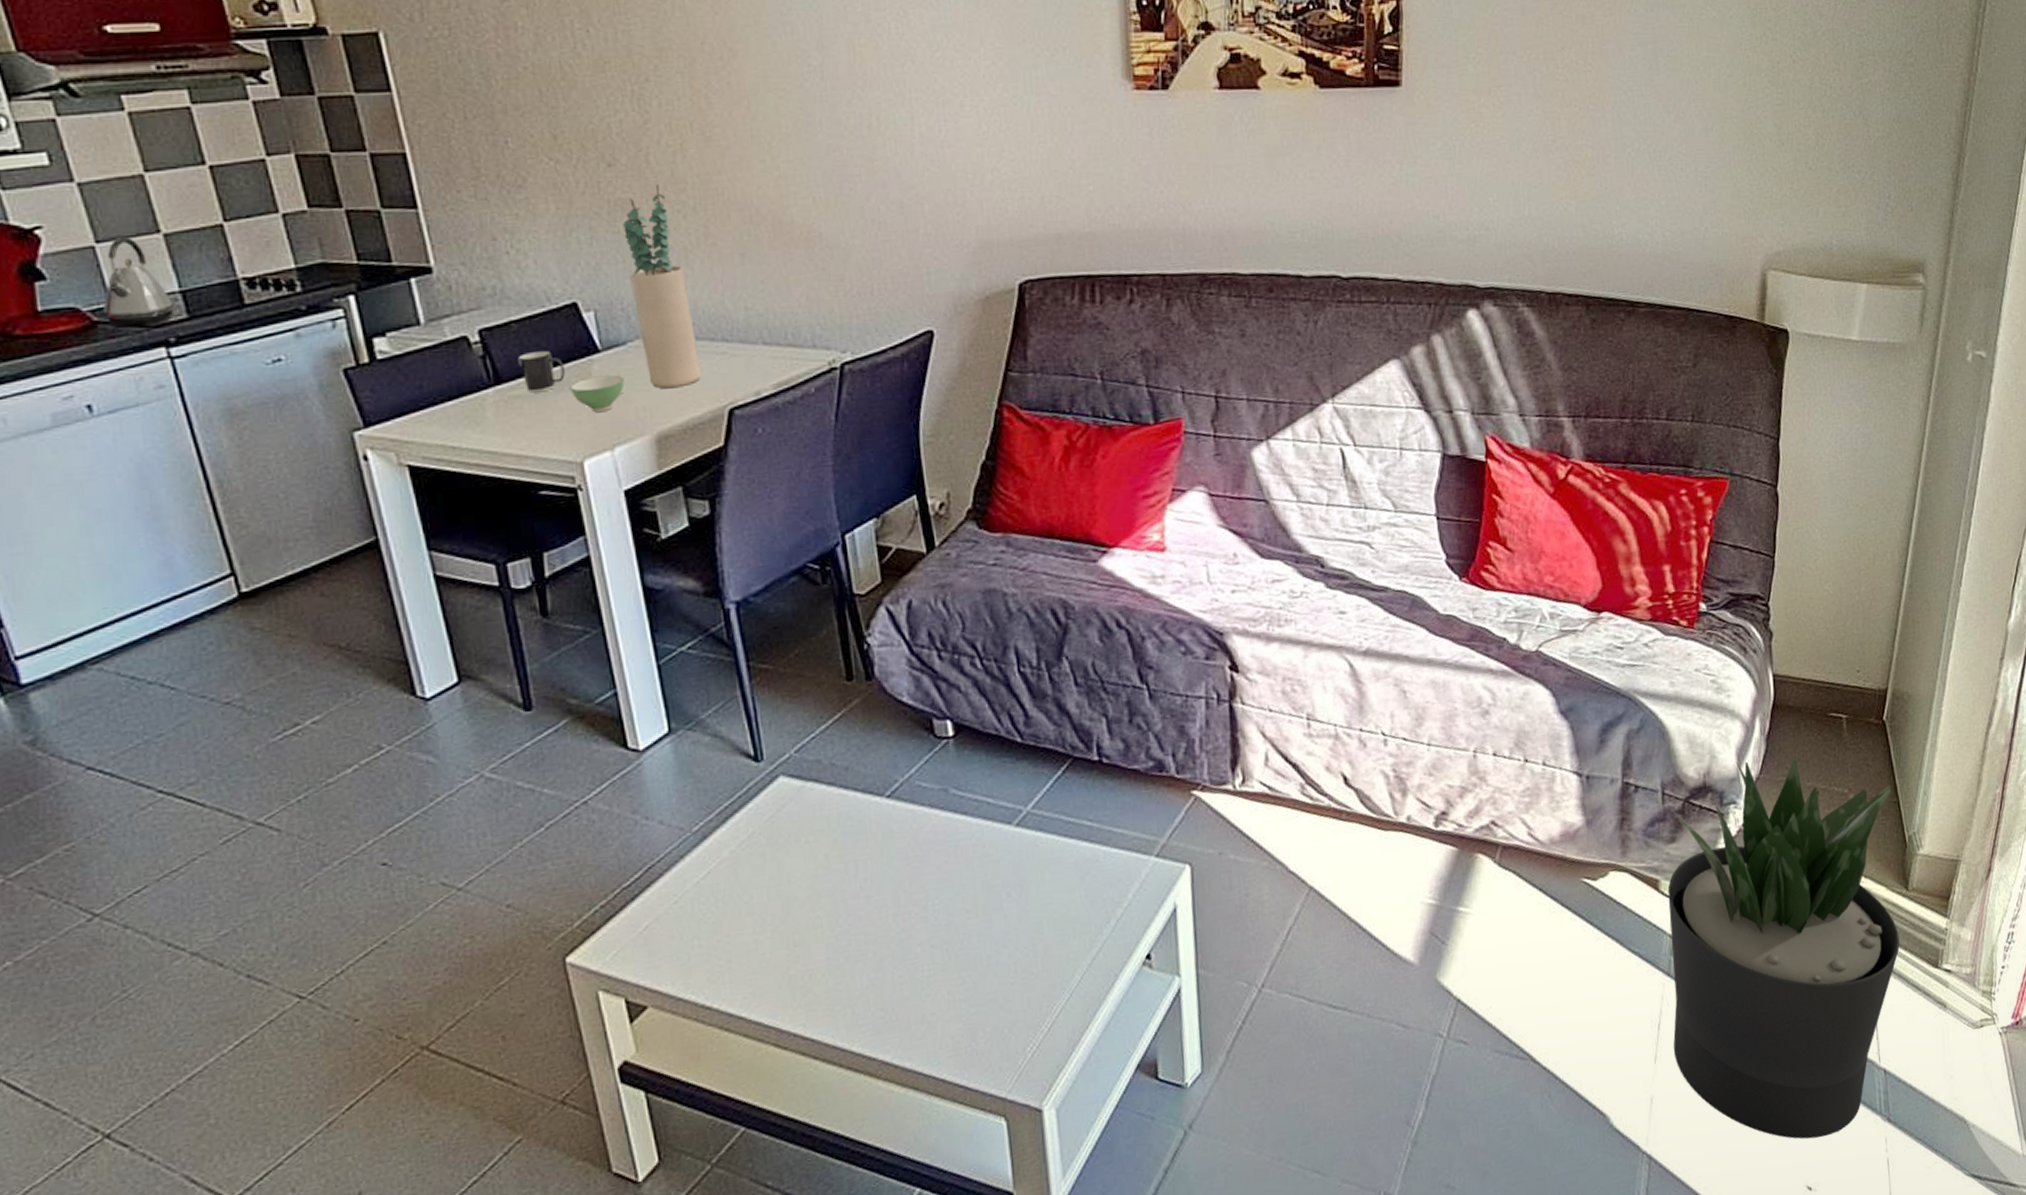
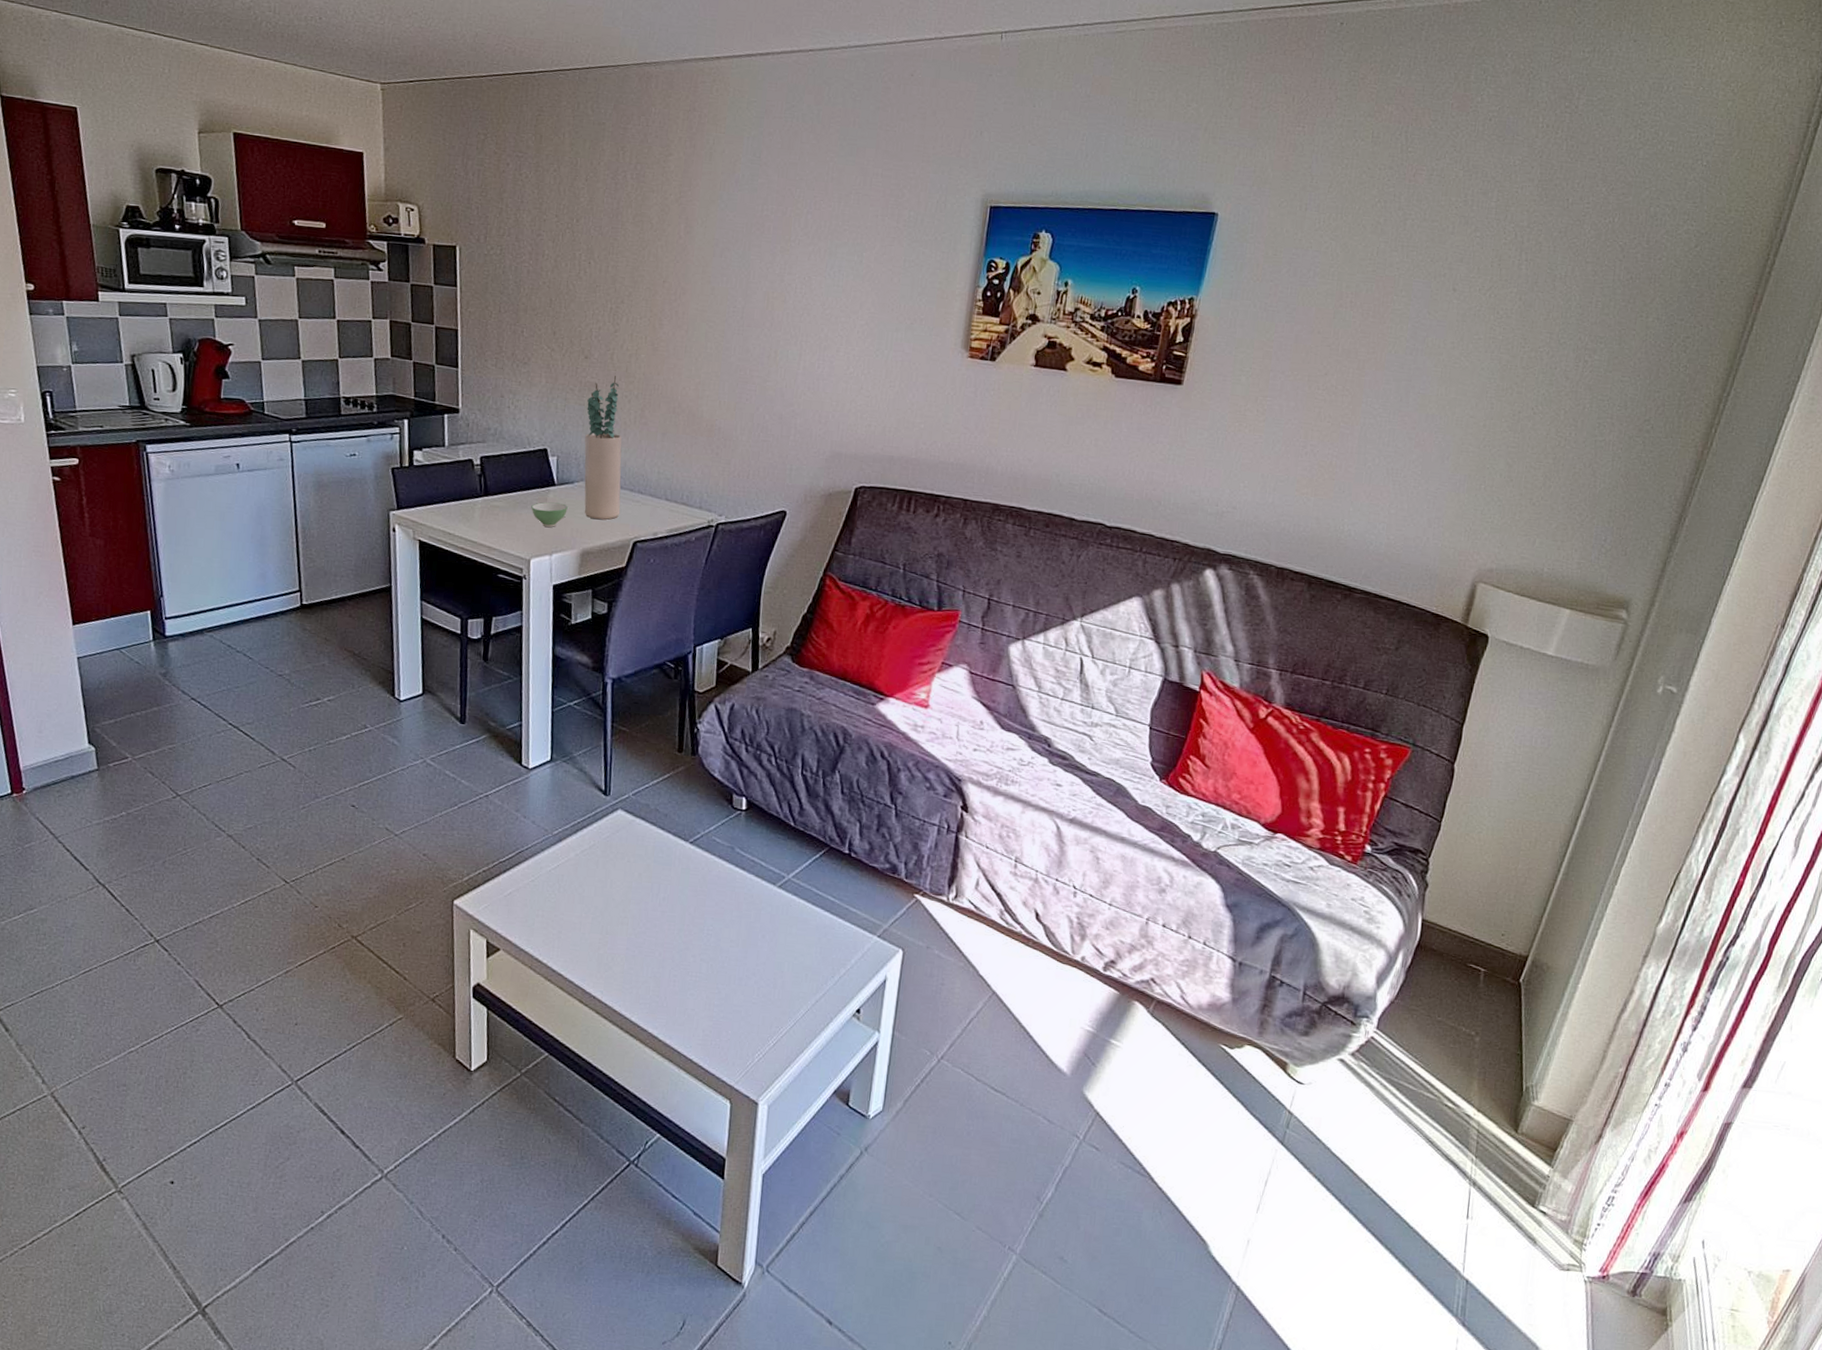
kettle: present [102,236,175,329] -> none [257,358,300,420]
mug: present [518,350,565,393] -> none [501,477,531,507]
planter: present [1667,757,1900,1139] -> none [1275,983,1517,1320]

